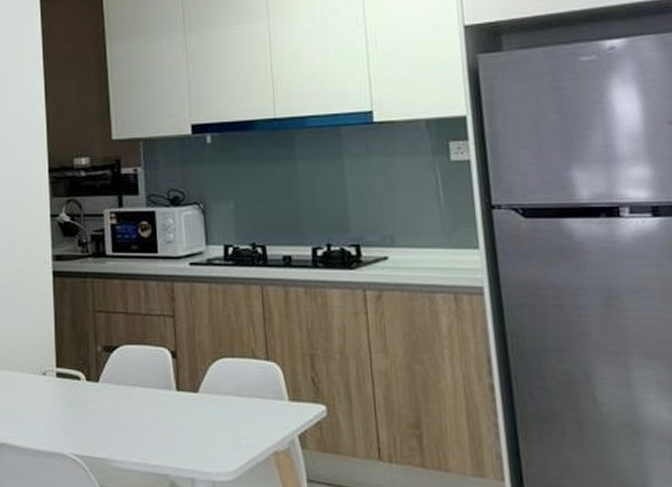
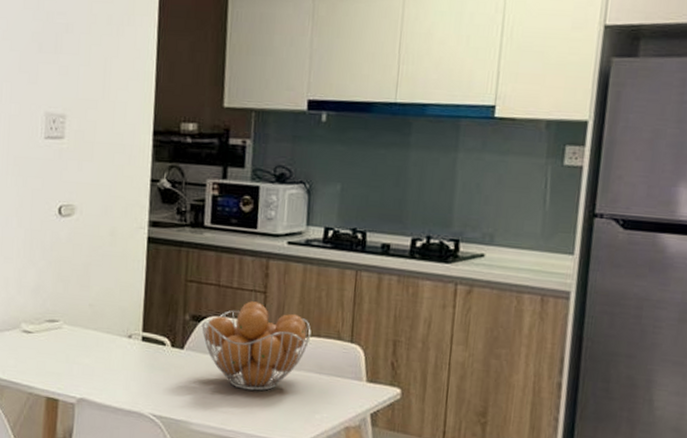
fruit basket: none [114,326,225,420] -> present [201,301,311,391]

